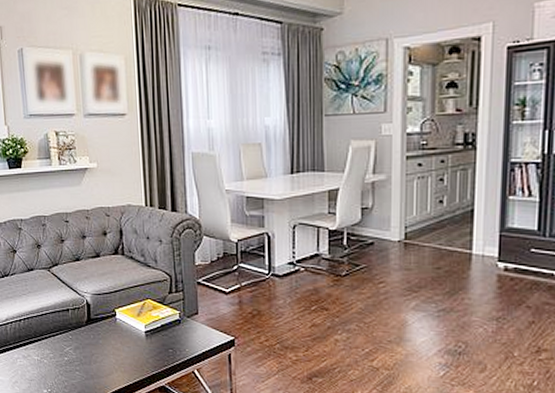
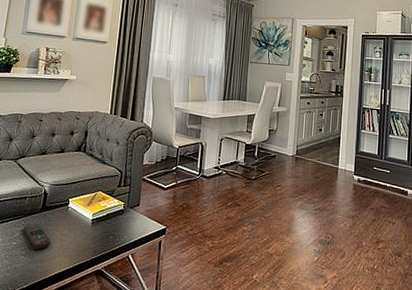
remote control: none [72,336,105,365] -> present [23,222,52,249]

